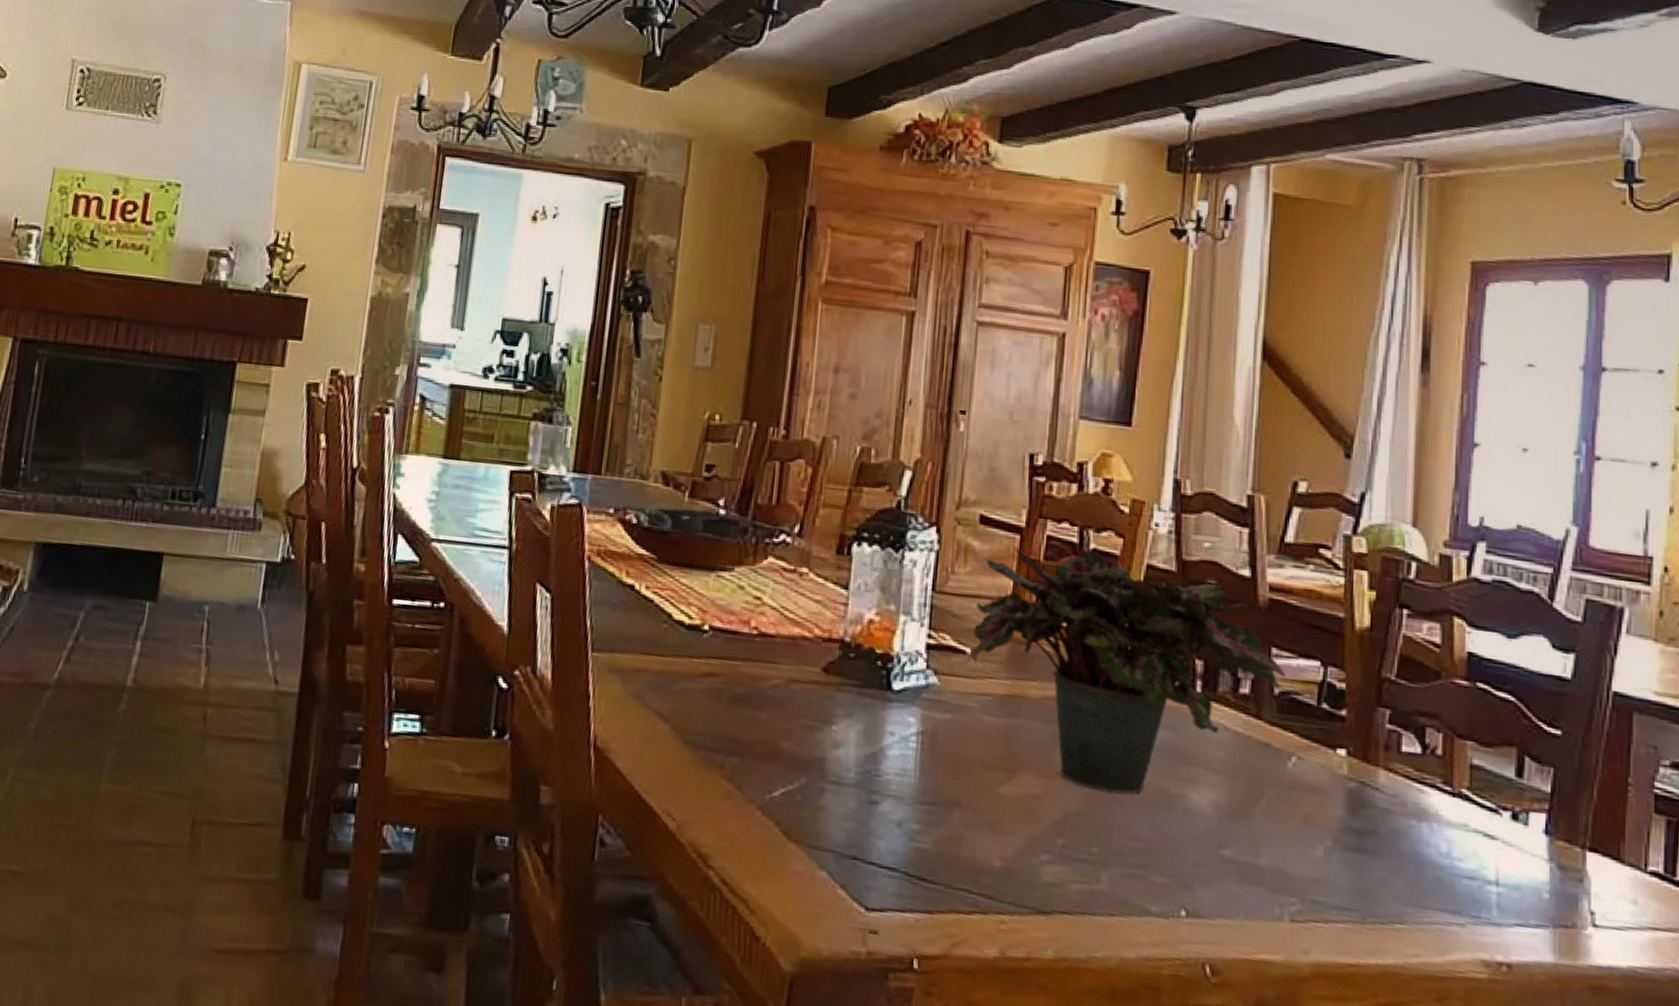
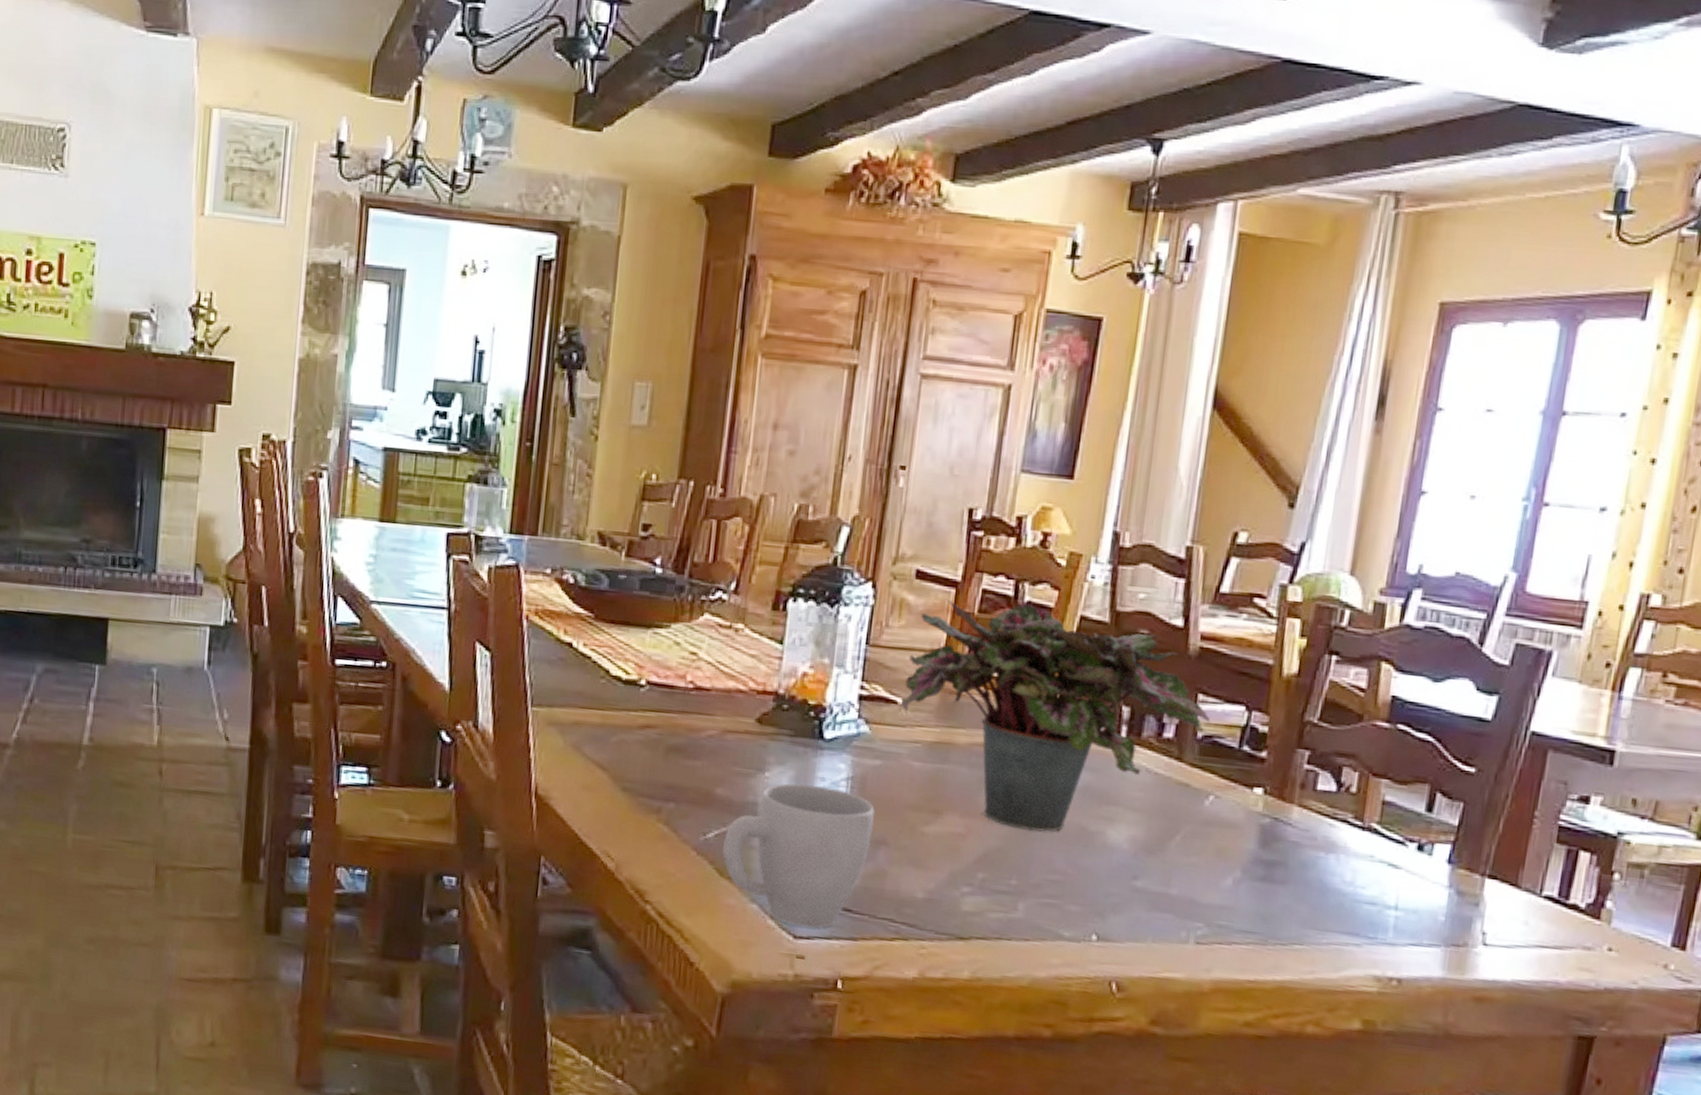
mug: none [789,738,947,900] -> present [722,783,875,929]

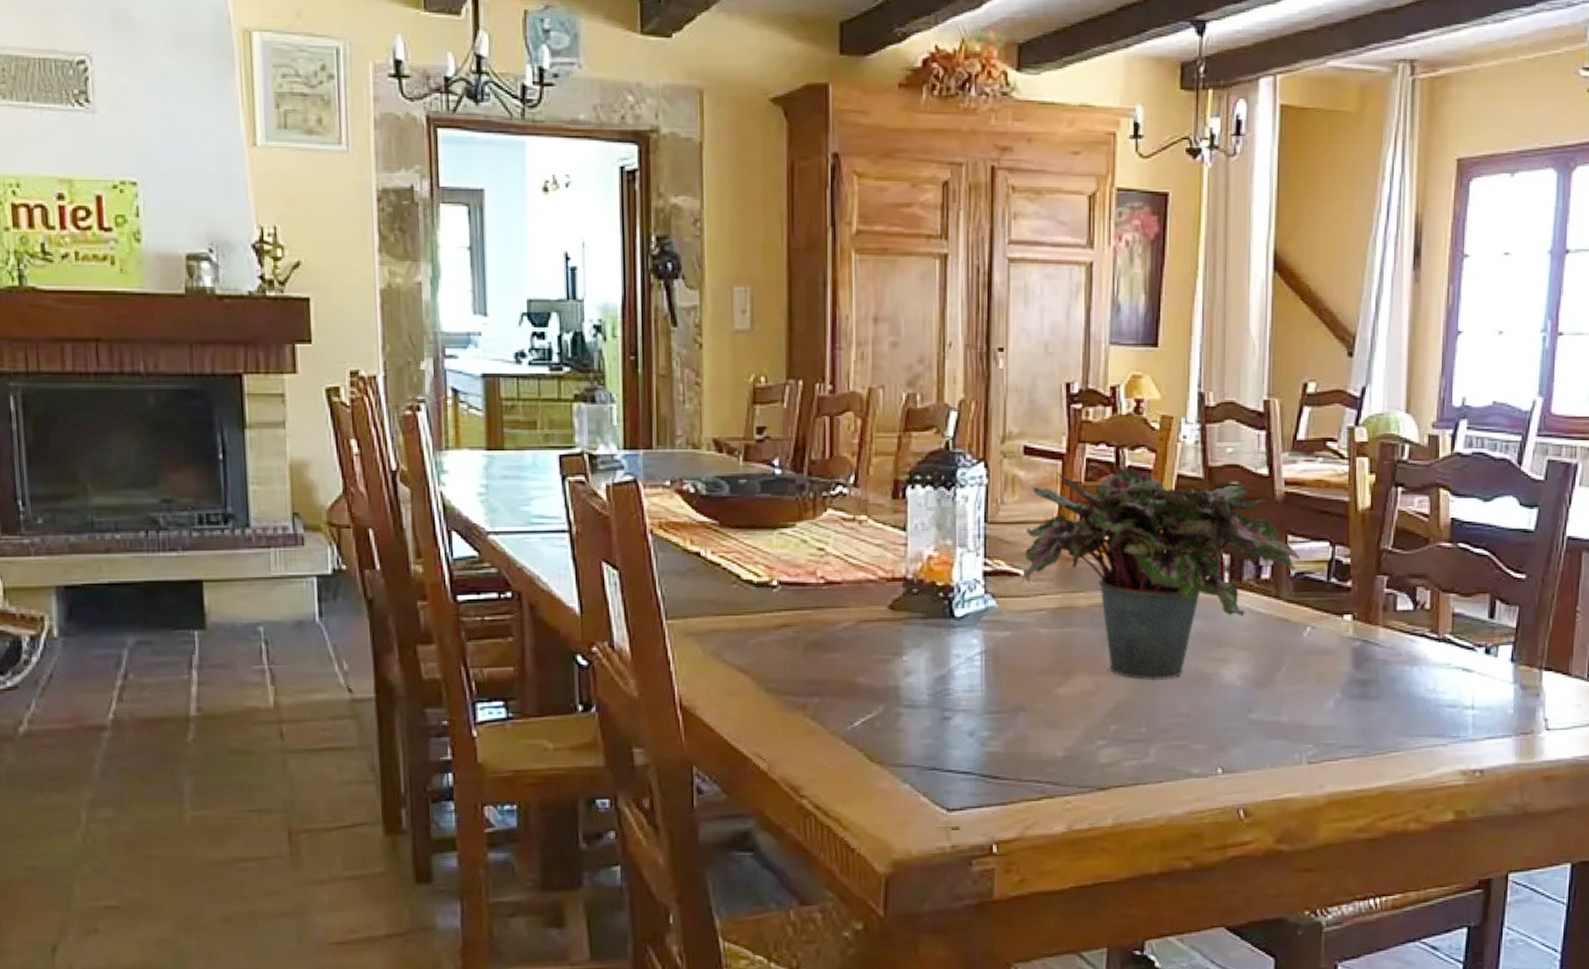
mug: present [722,783,875,929] -> none [871,662,1011,800]

